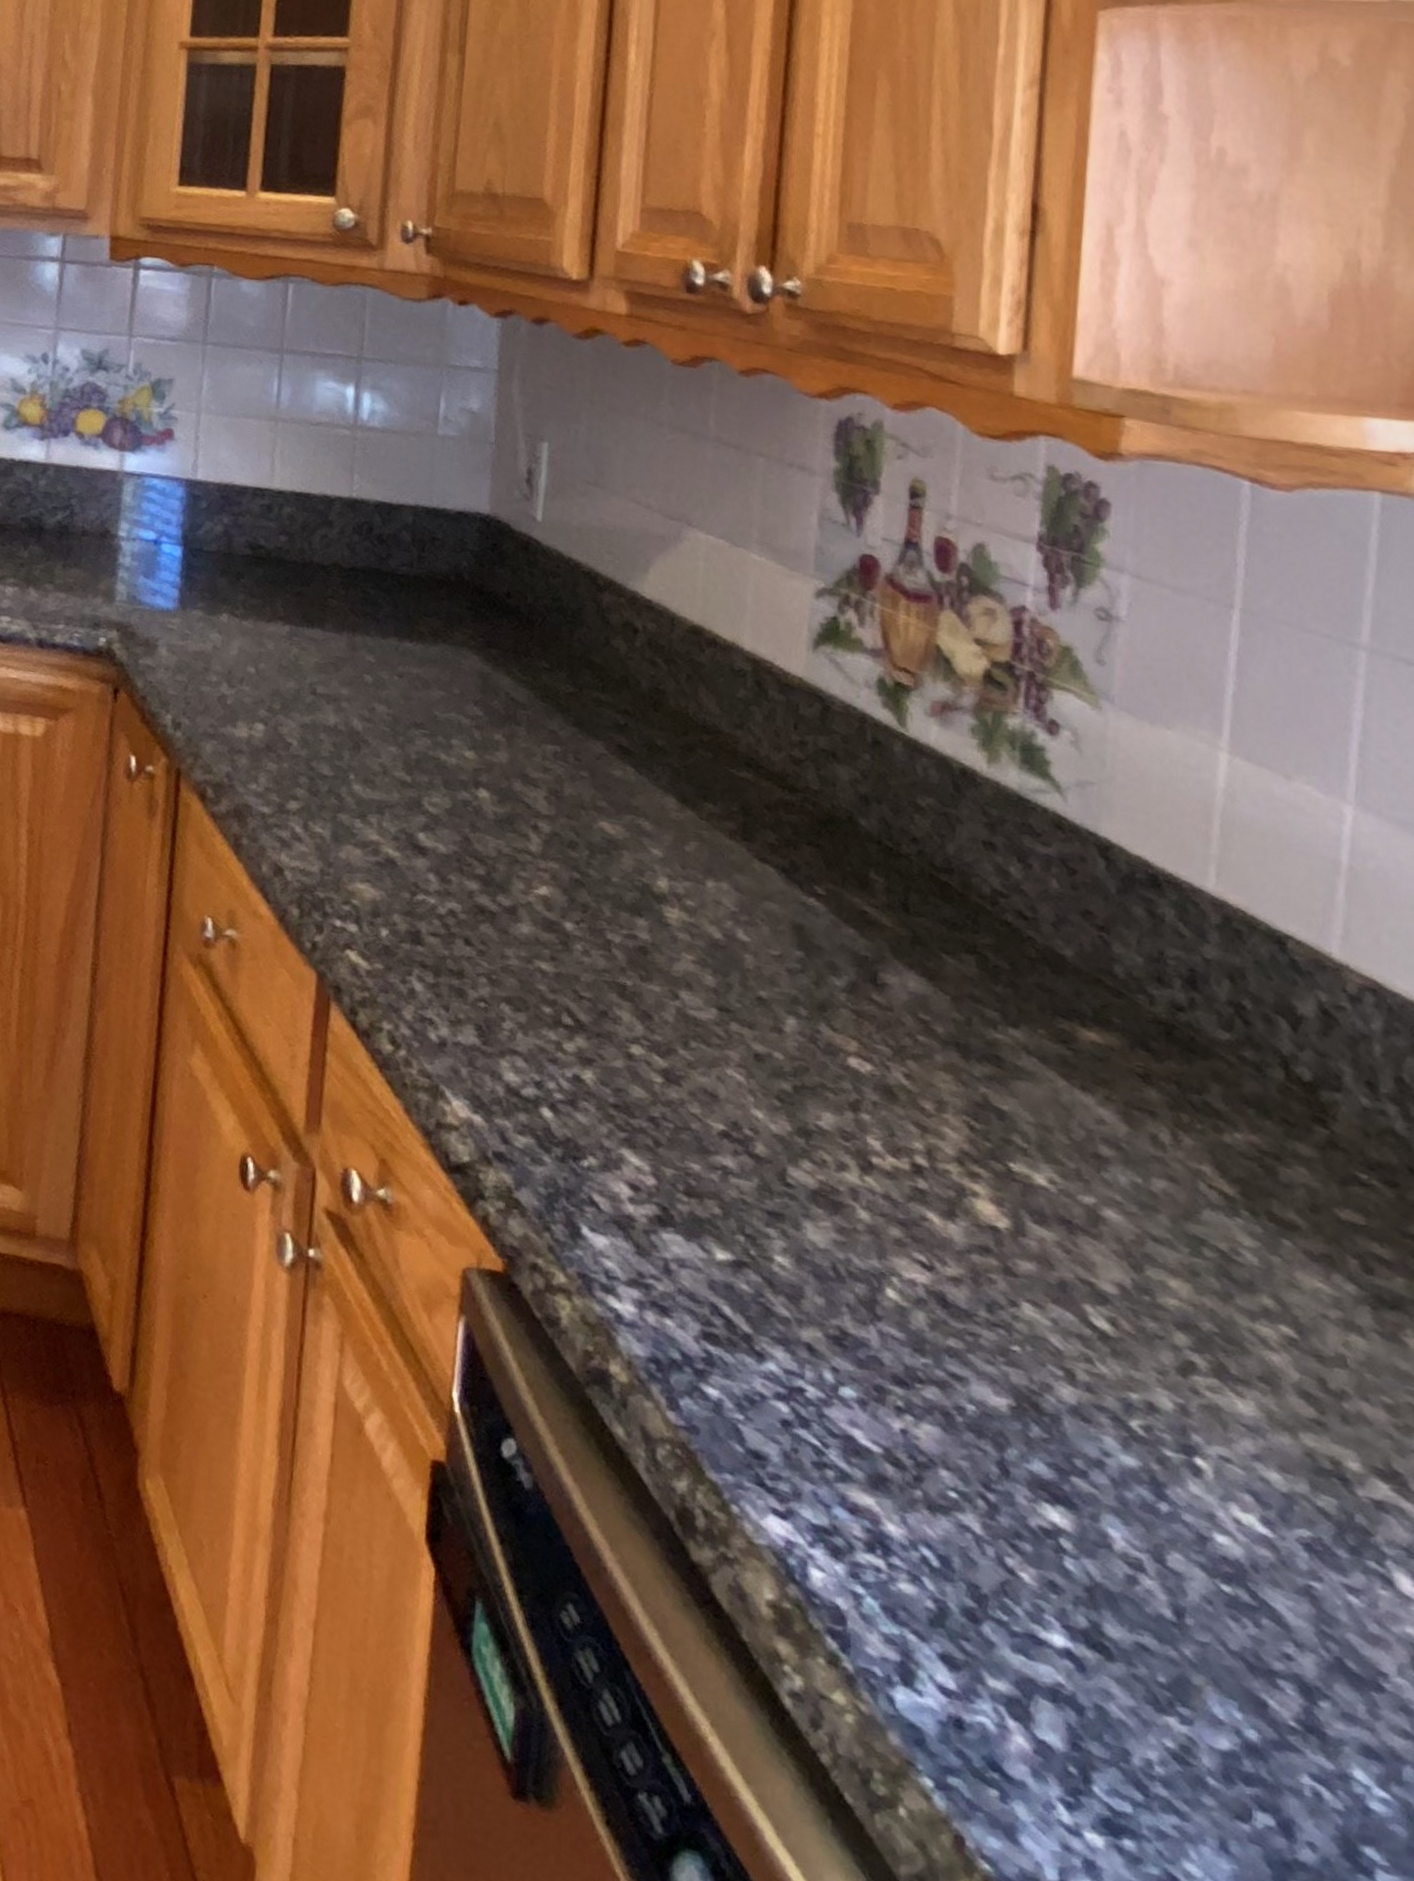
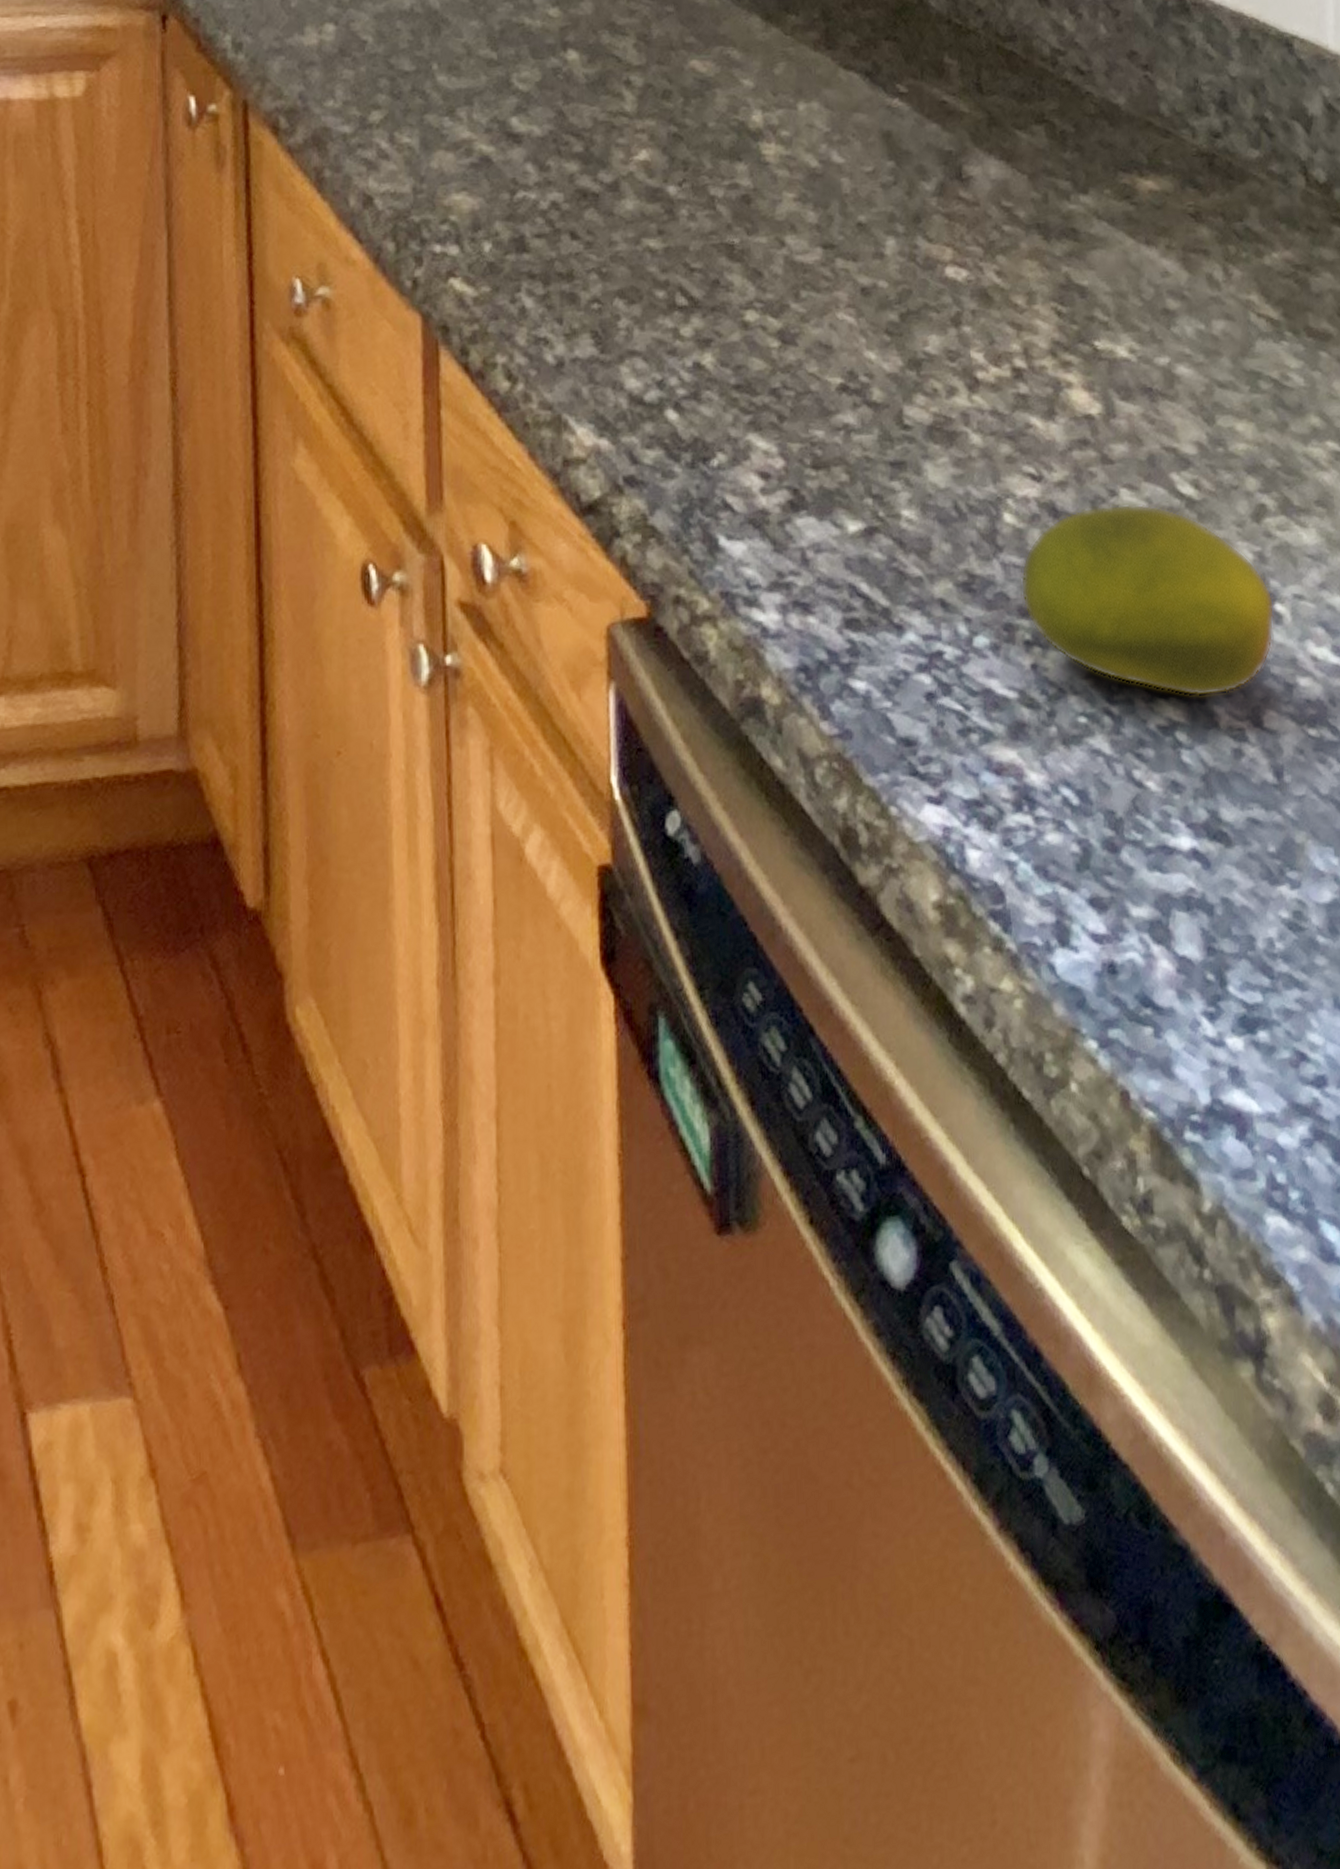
fruit: none [897,1307,1195,1523] -> present [1020,503,1275,697]

